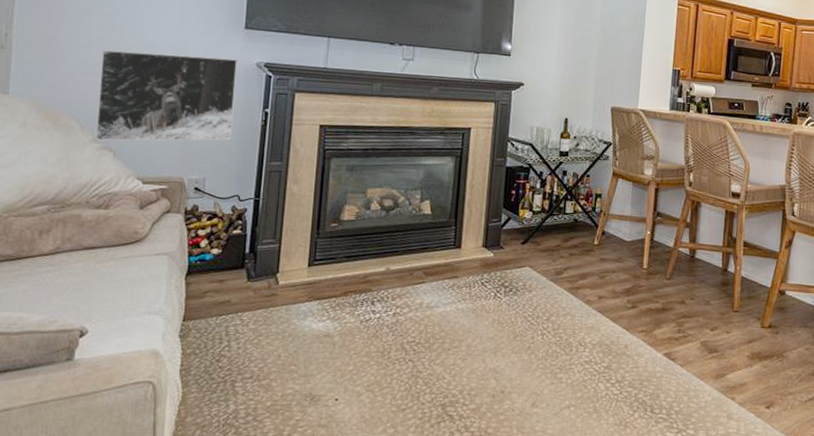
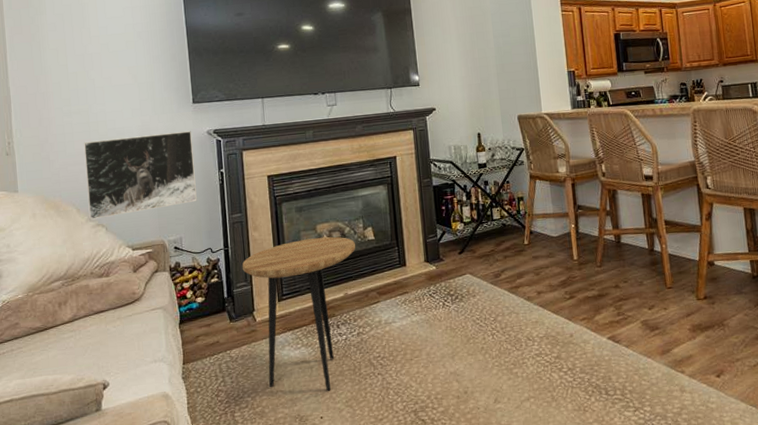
side table: none [272,202,409,372] -> present [242,236,356,391]

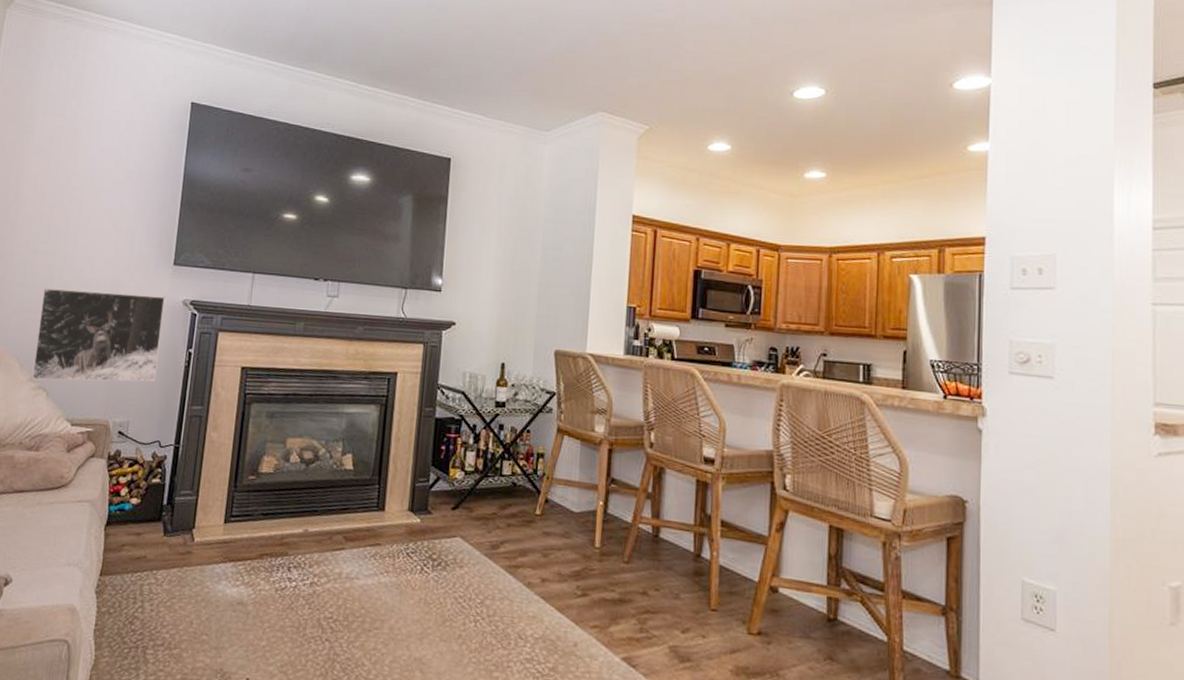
side table: present [242,236,356,391] -> none [190,452,329,648]

